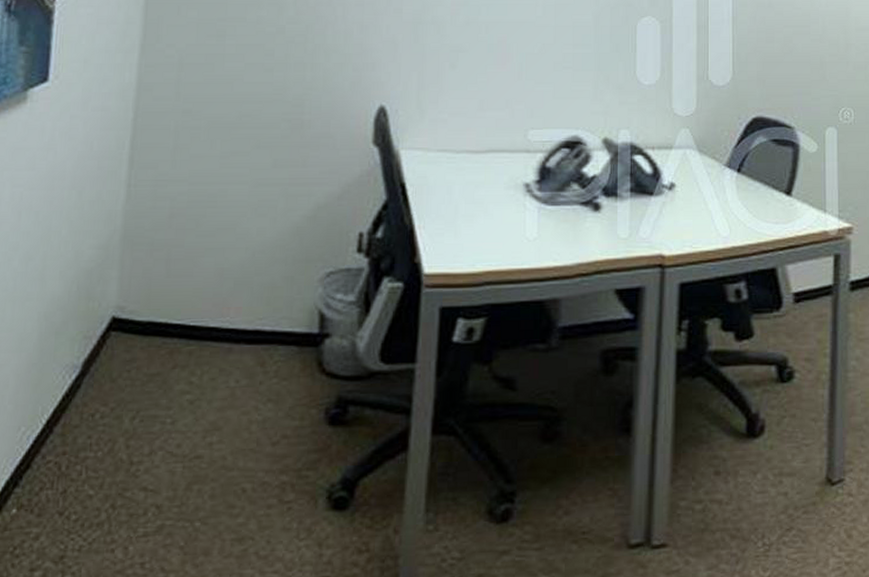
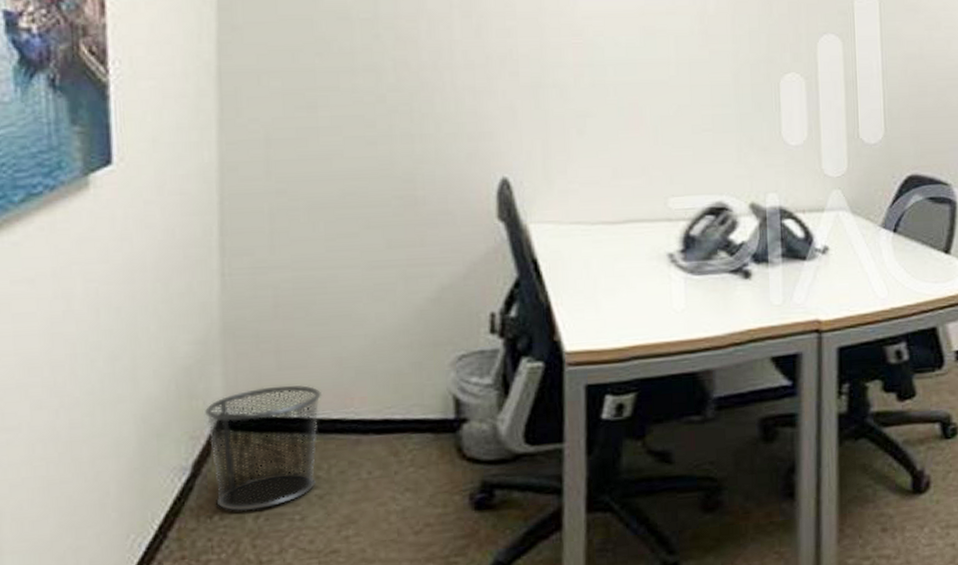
waste bin: none [99,292,203,412] -> present [205,385,323,512]

